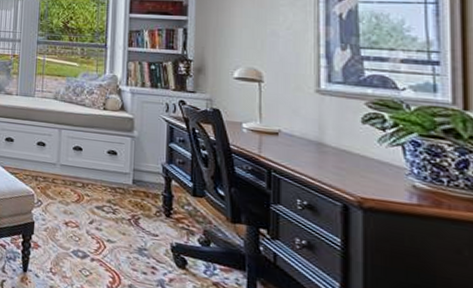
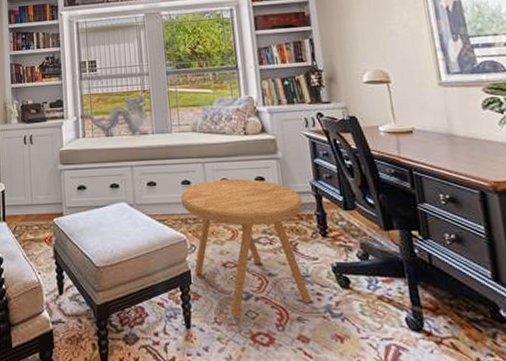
side table: none [34,145,151,274] -> present [180,179,311,319]

